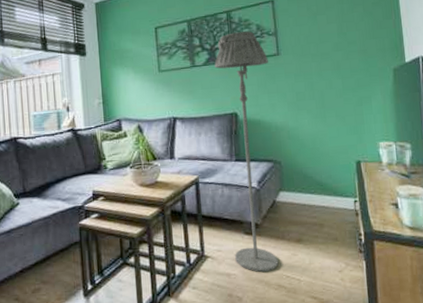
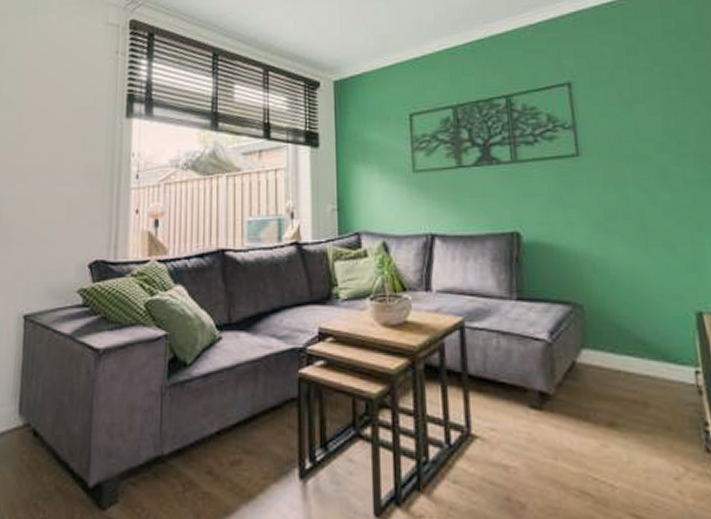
floor lamp: present [214,31,279,273] -> none [488,123,581,469]

